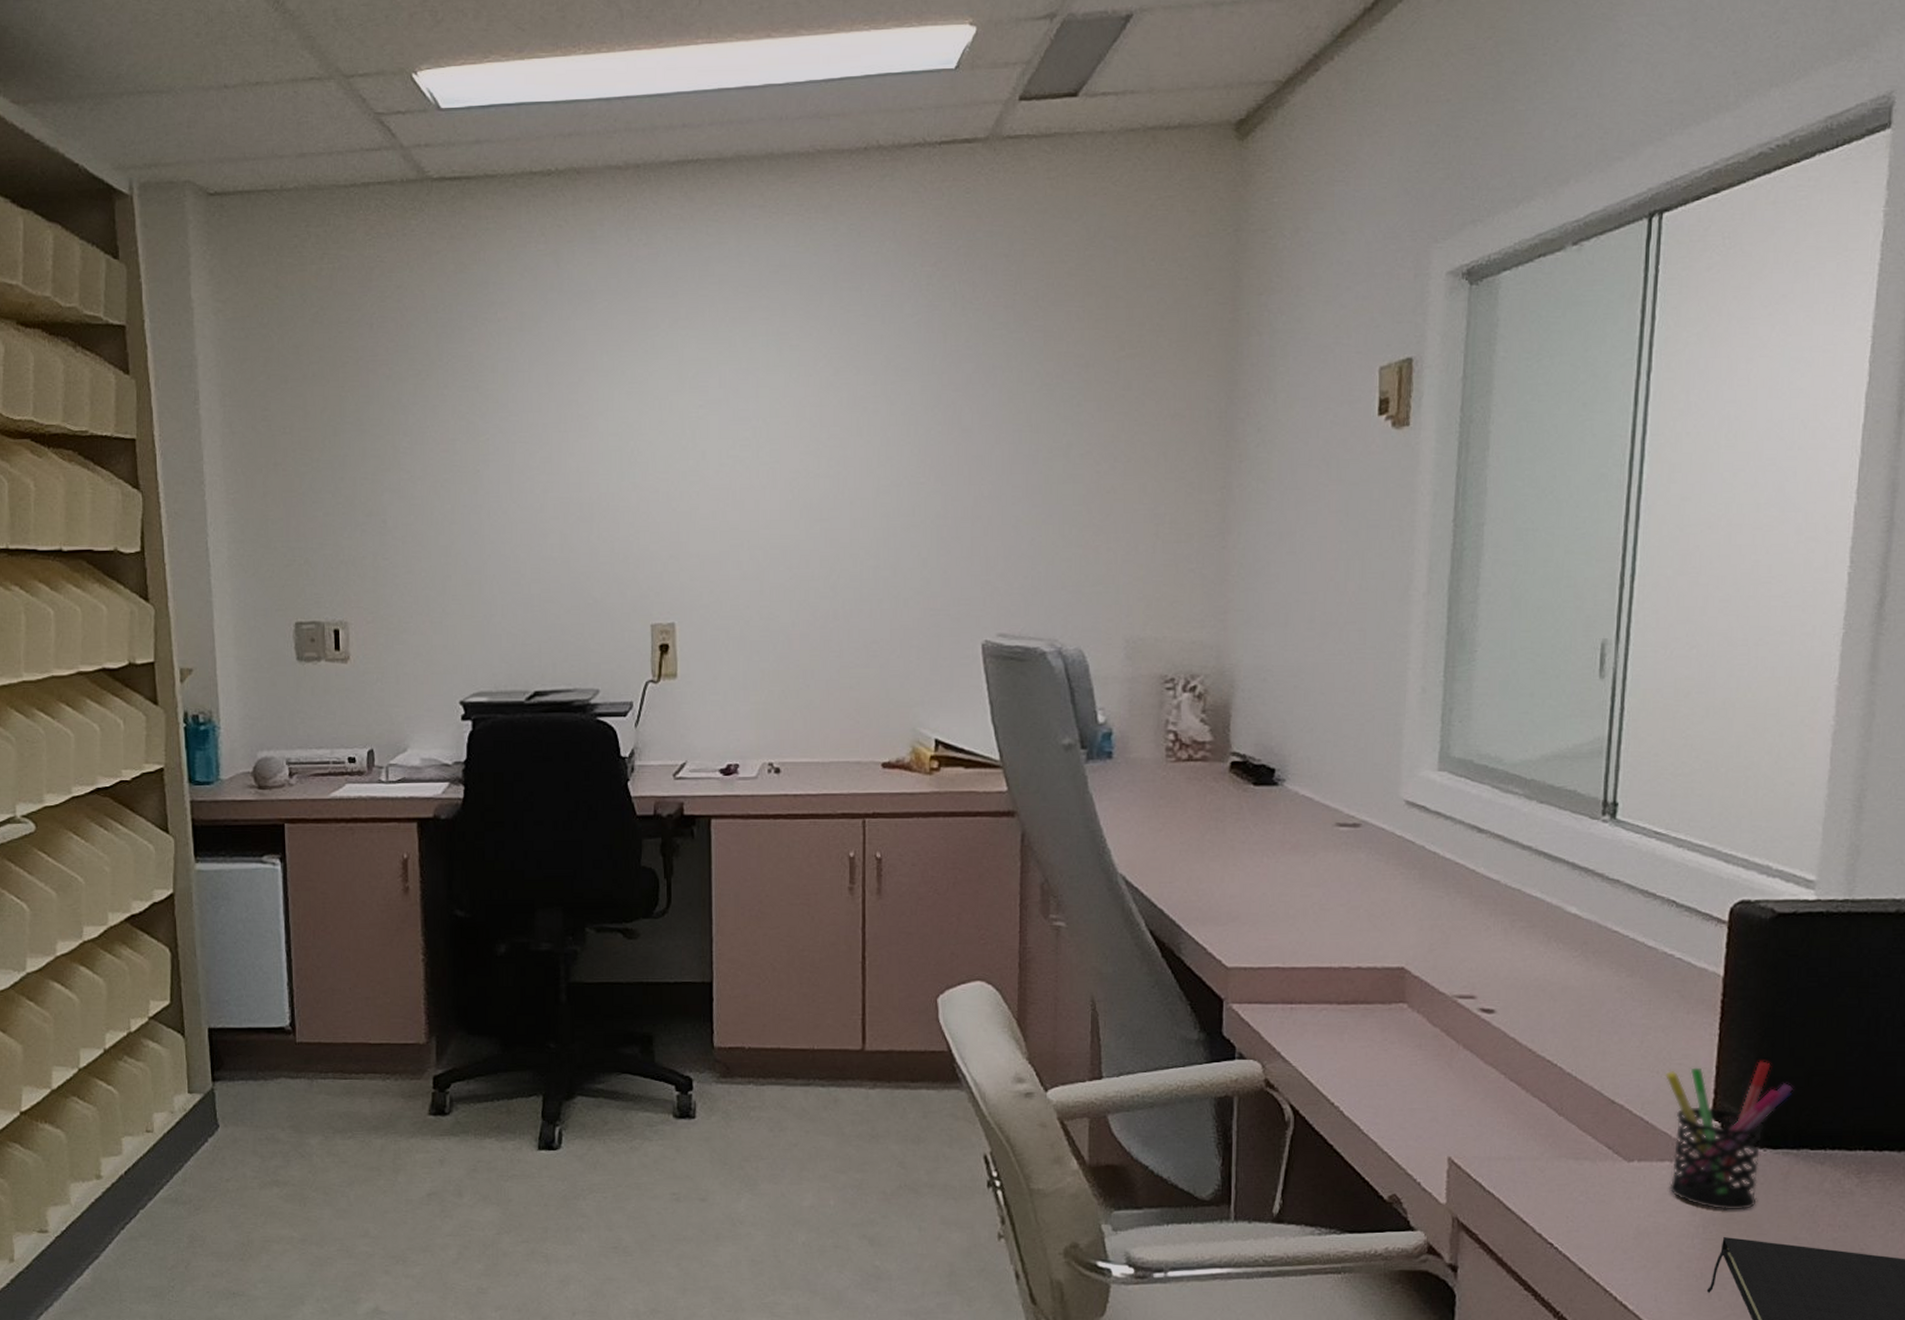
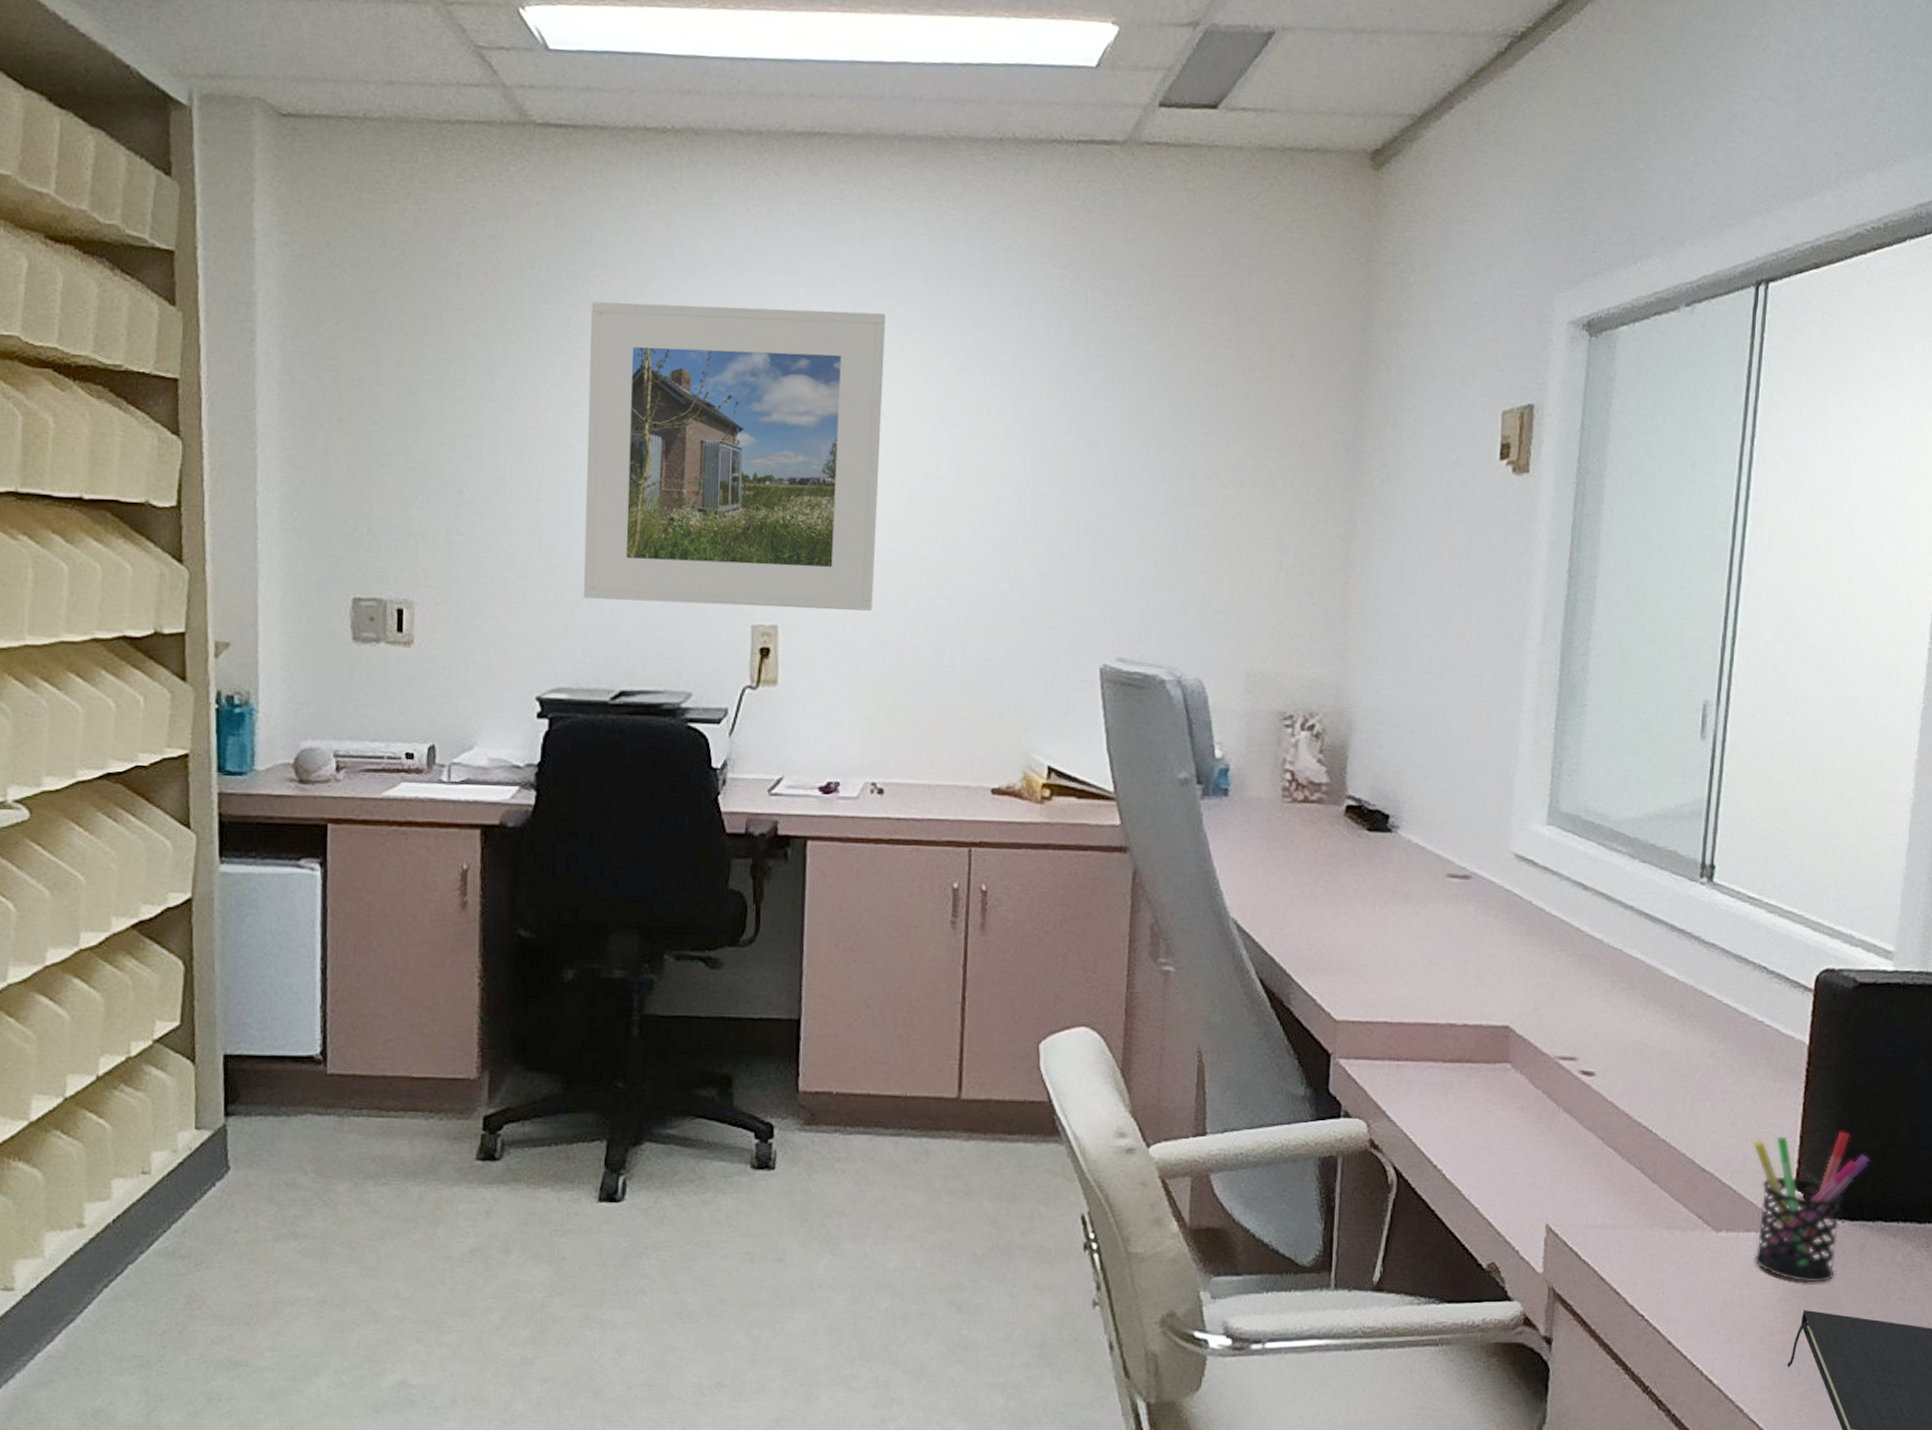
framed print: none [490,324,763,609] -> present [583,301,886,611]

